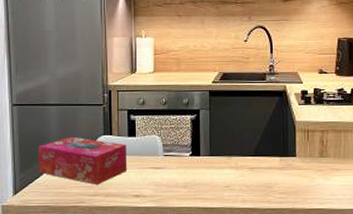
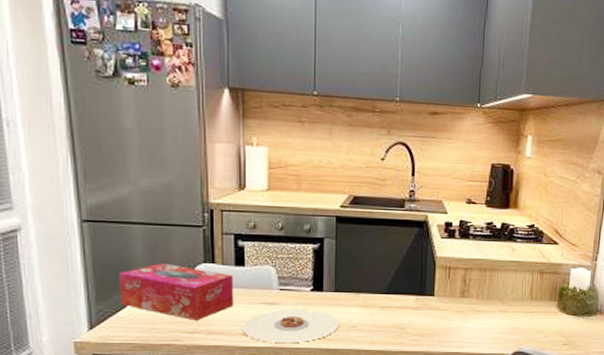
plate: none [134,172,215,203] -> present [242,310,340,344]

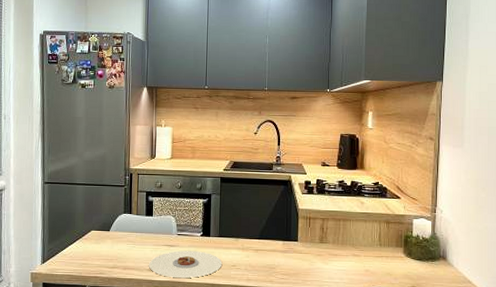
tissue box: present [119,262,234,320] -> none [64,213,144,258]

